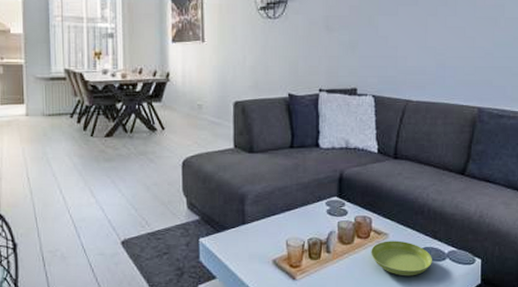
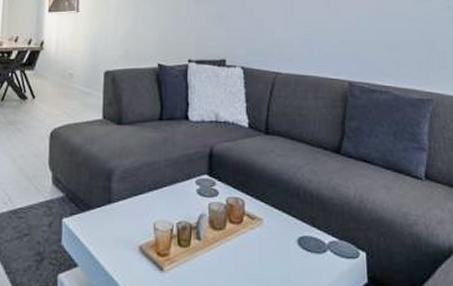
saucer: present [371,240,432,276] -> none [244,227,312,271]

